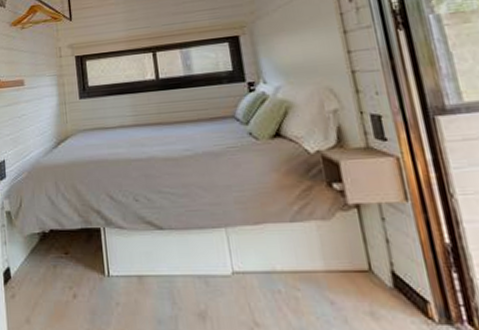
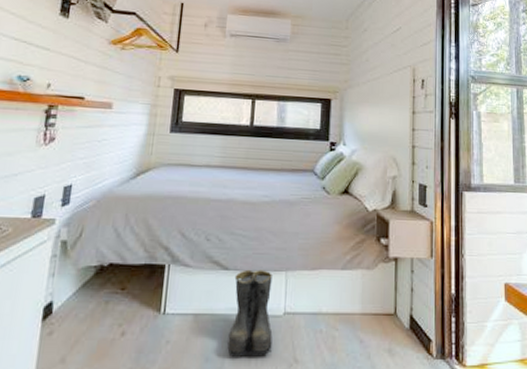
boots: none [171,227,227,319] -> present [227,269,273,357]

